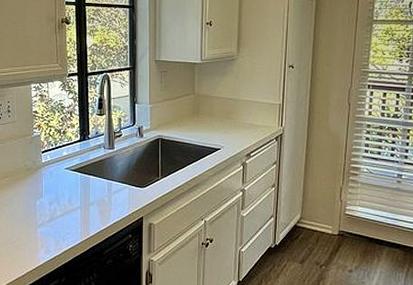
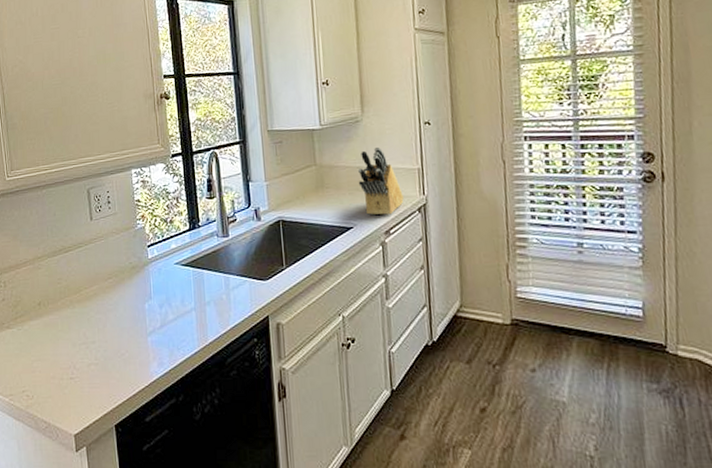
knife block: none [229,83,265,141] -> present [358,146,404,215]

